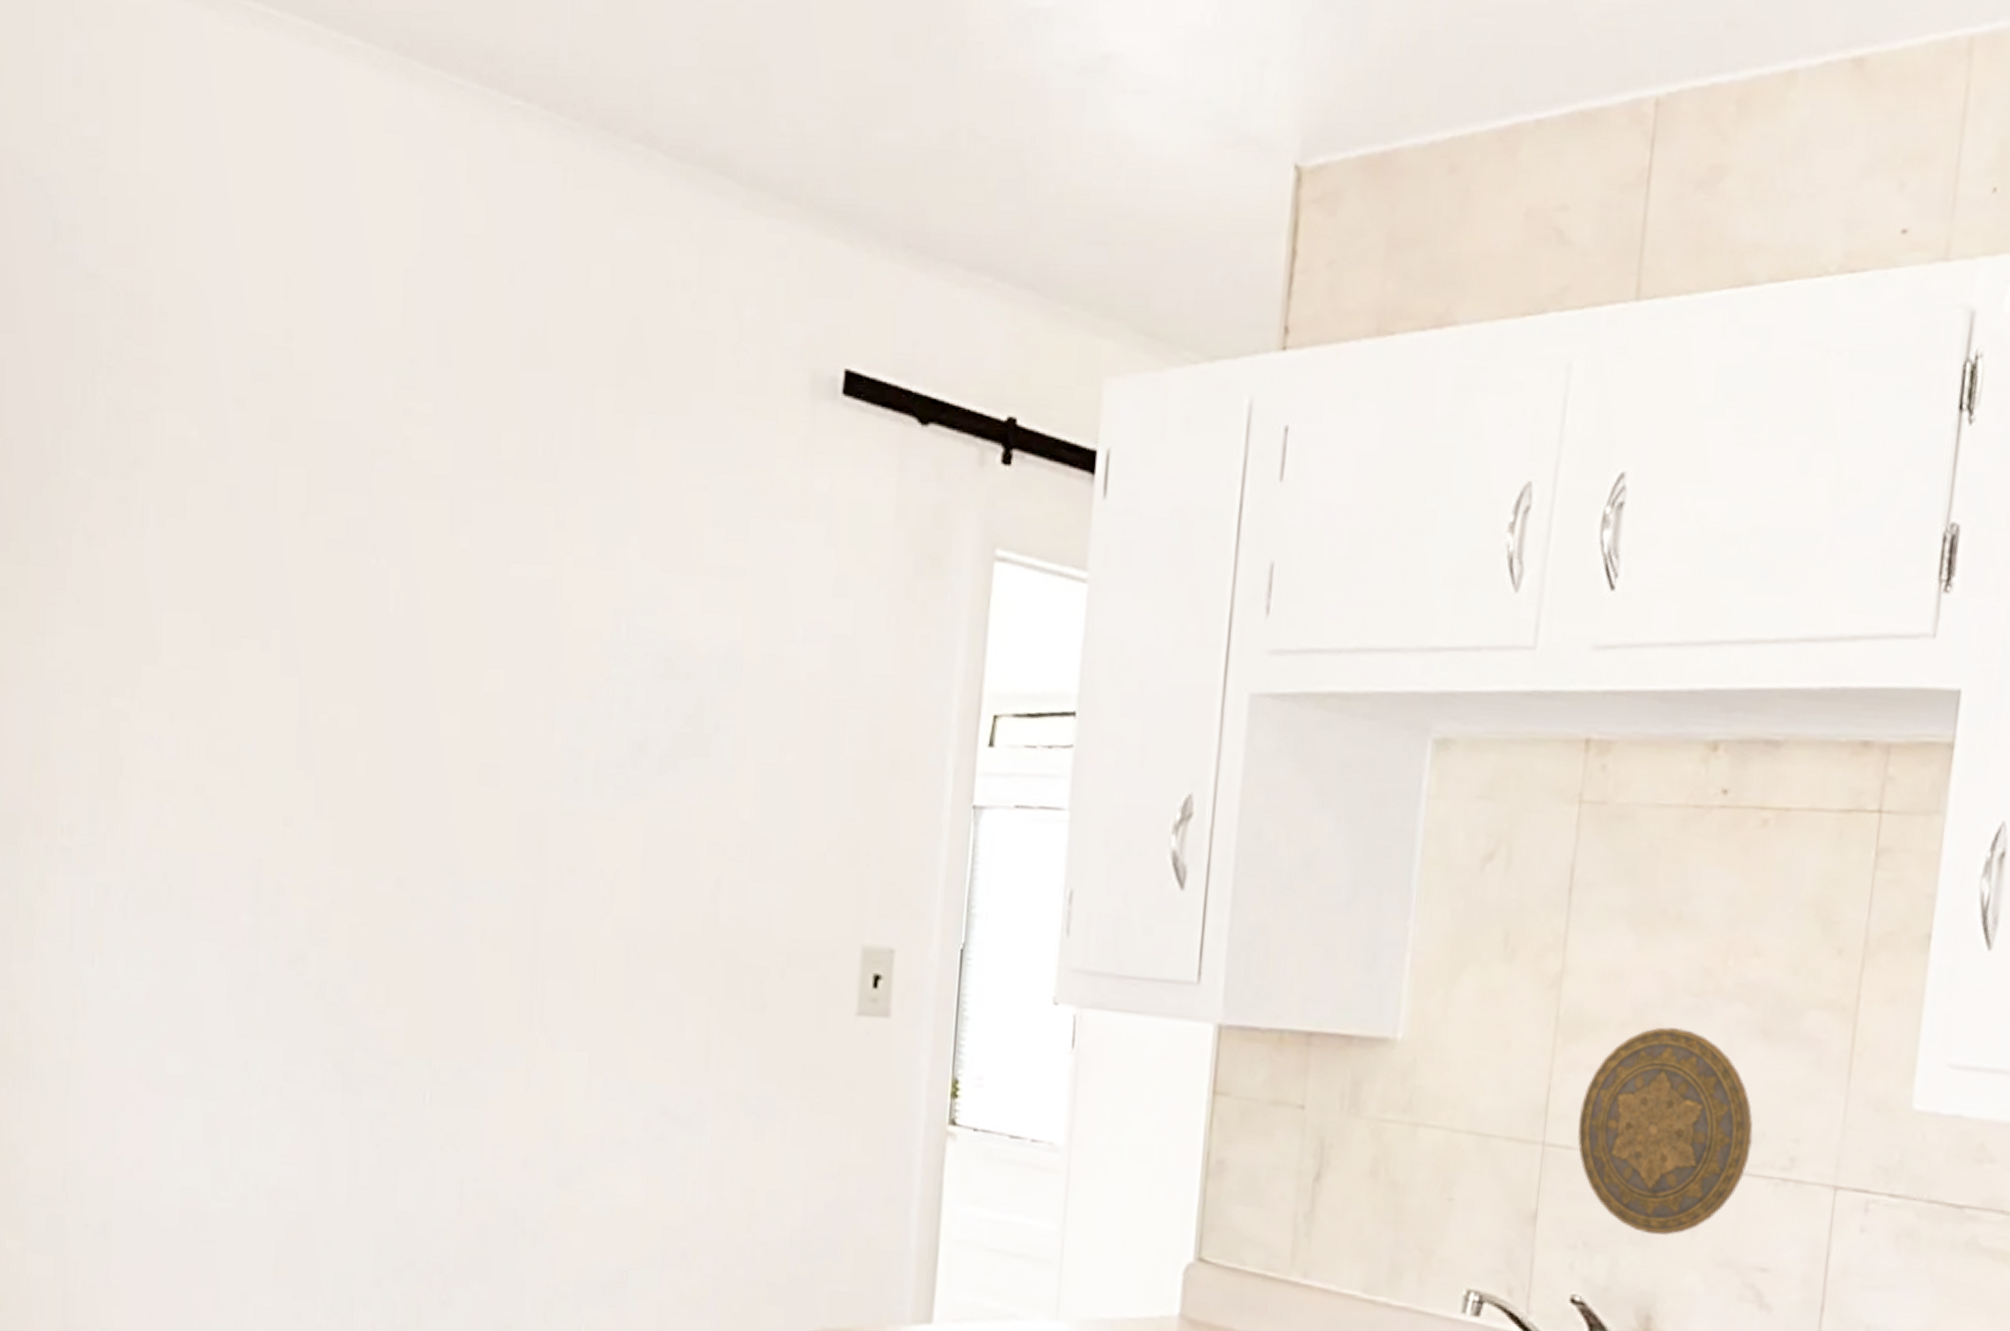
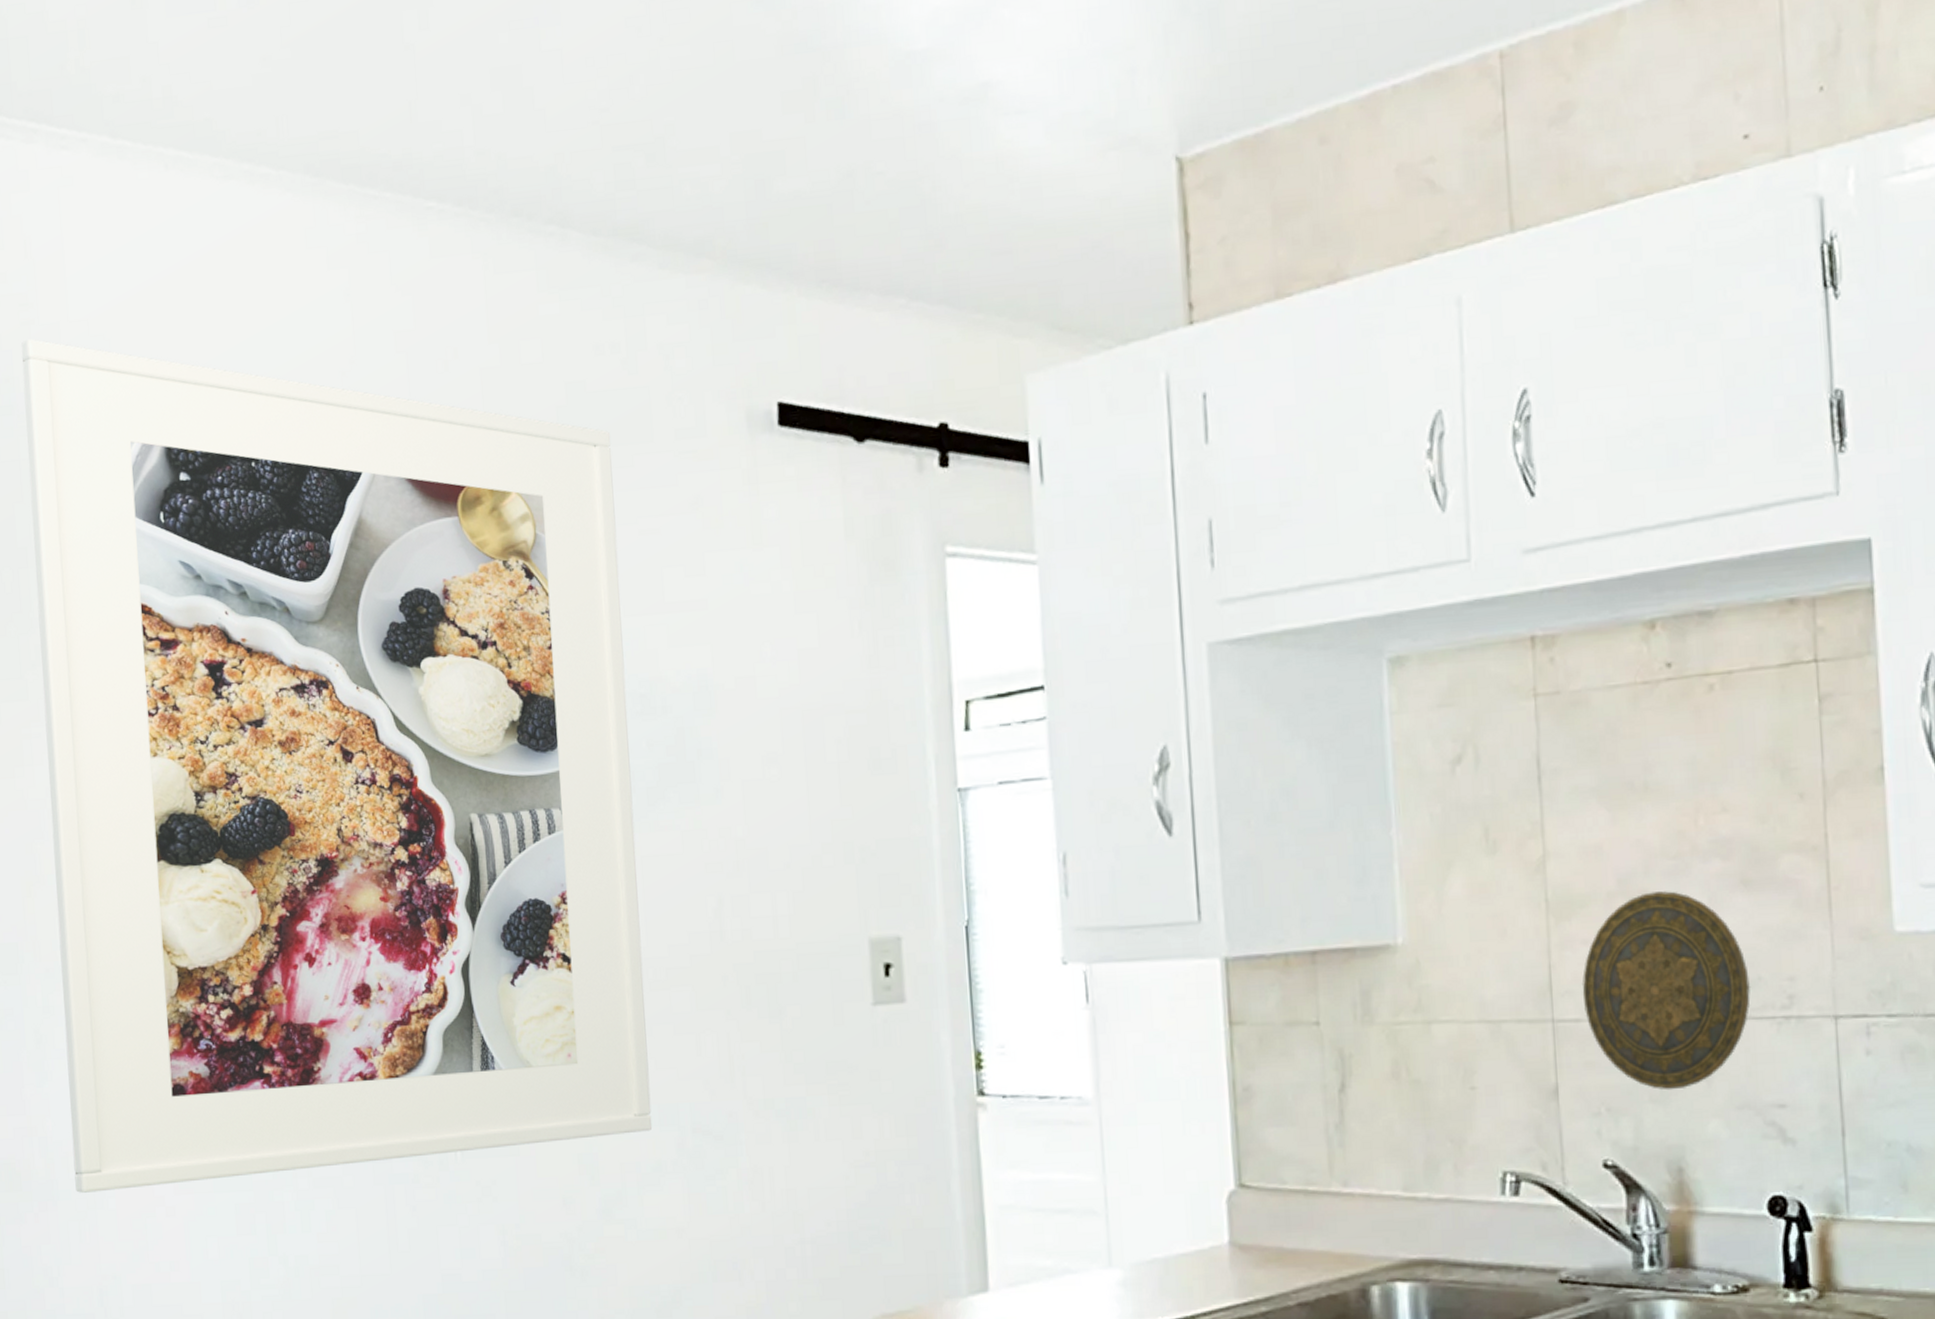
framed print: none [51,187,670,1107] -> present [20,338,653,1193]

